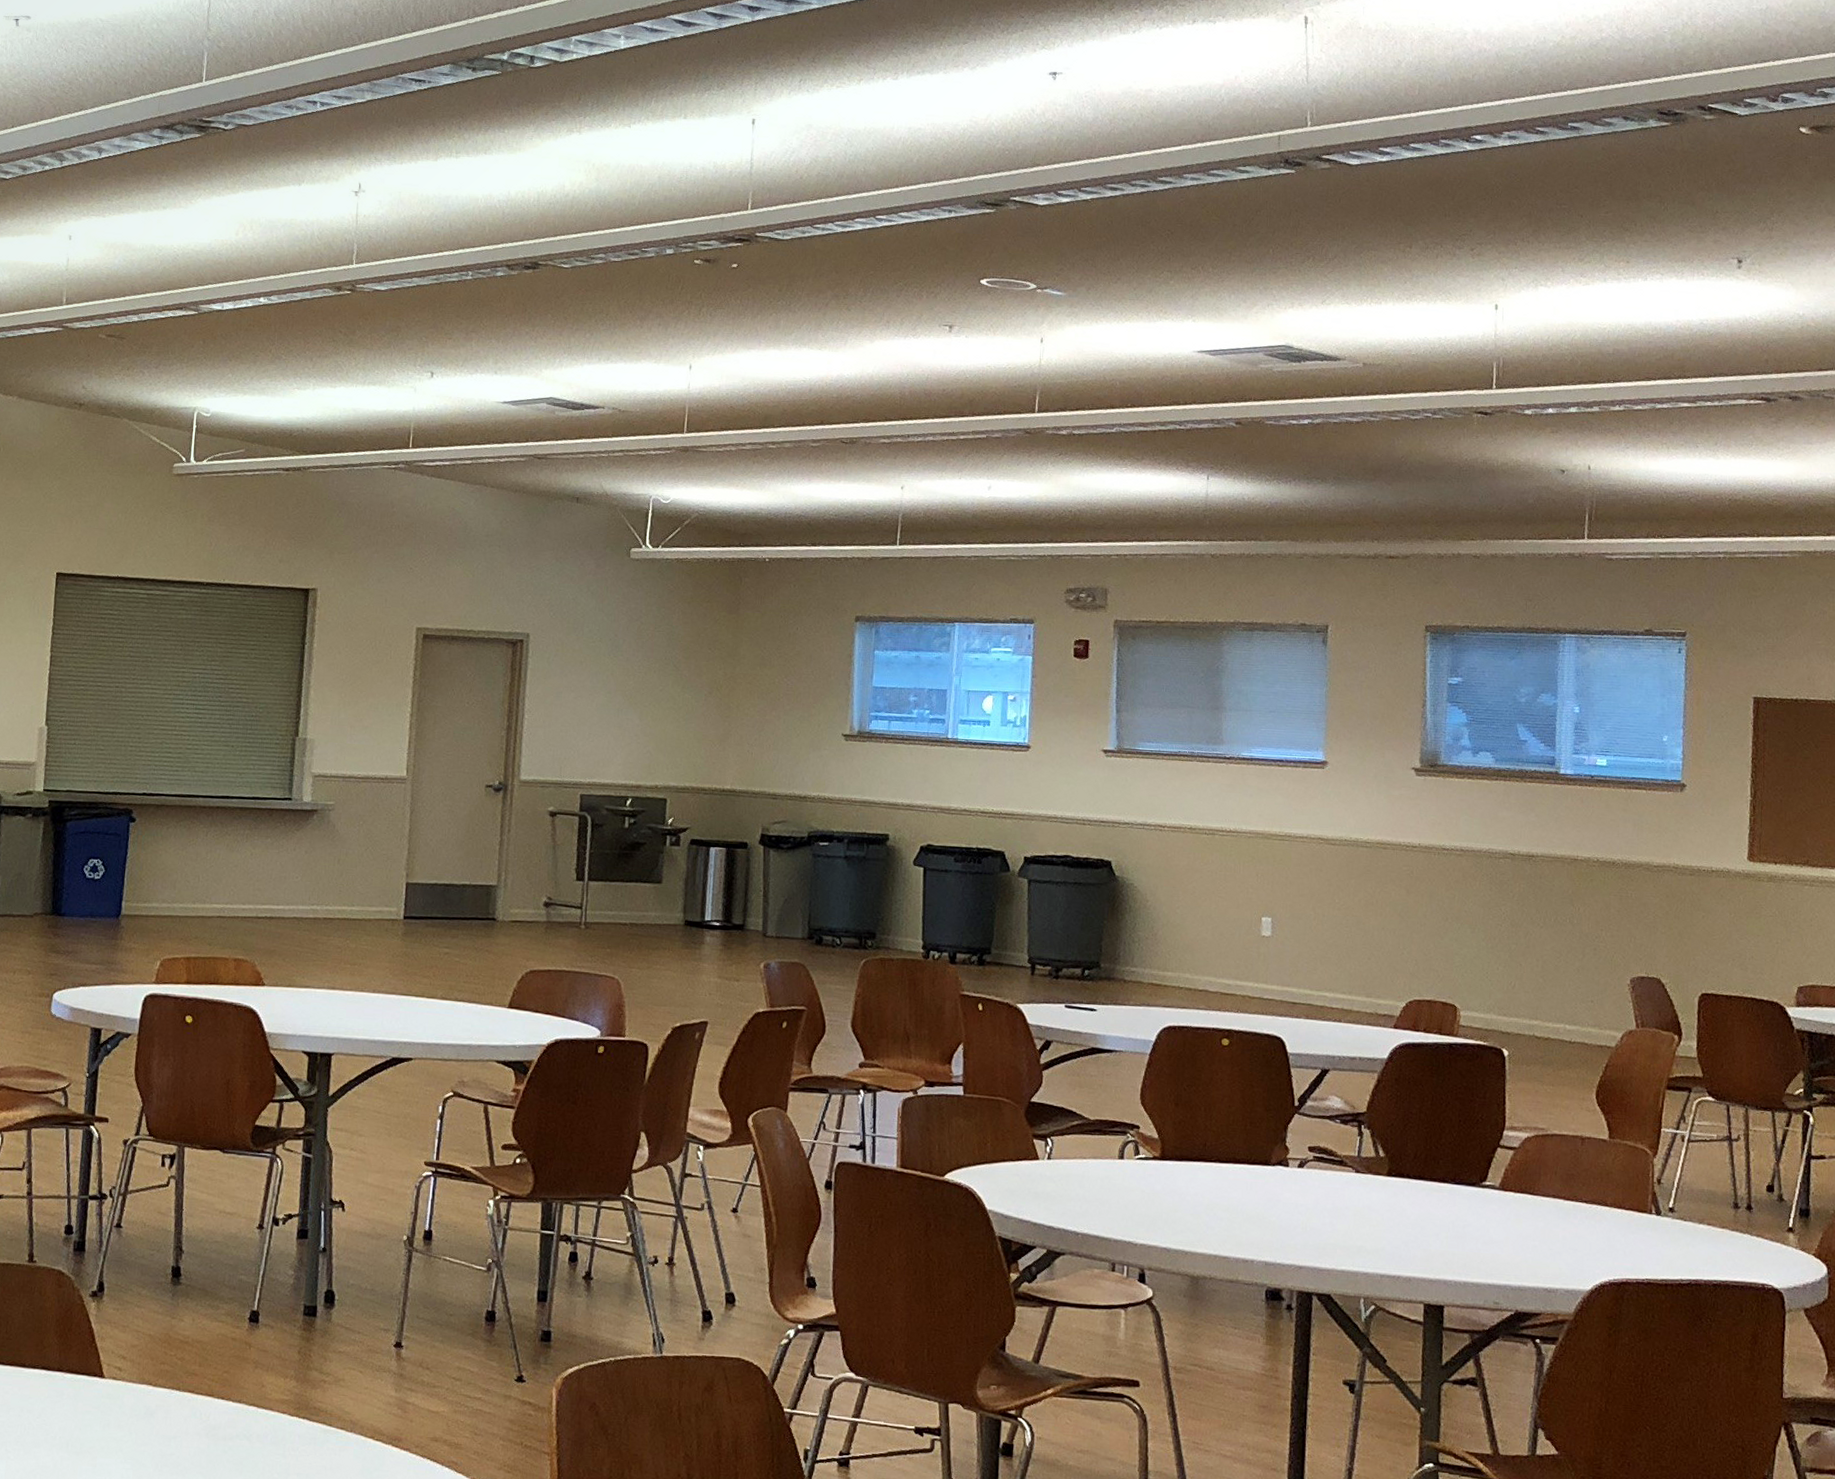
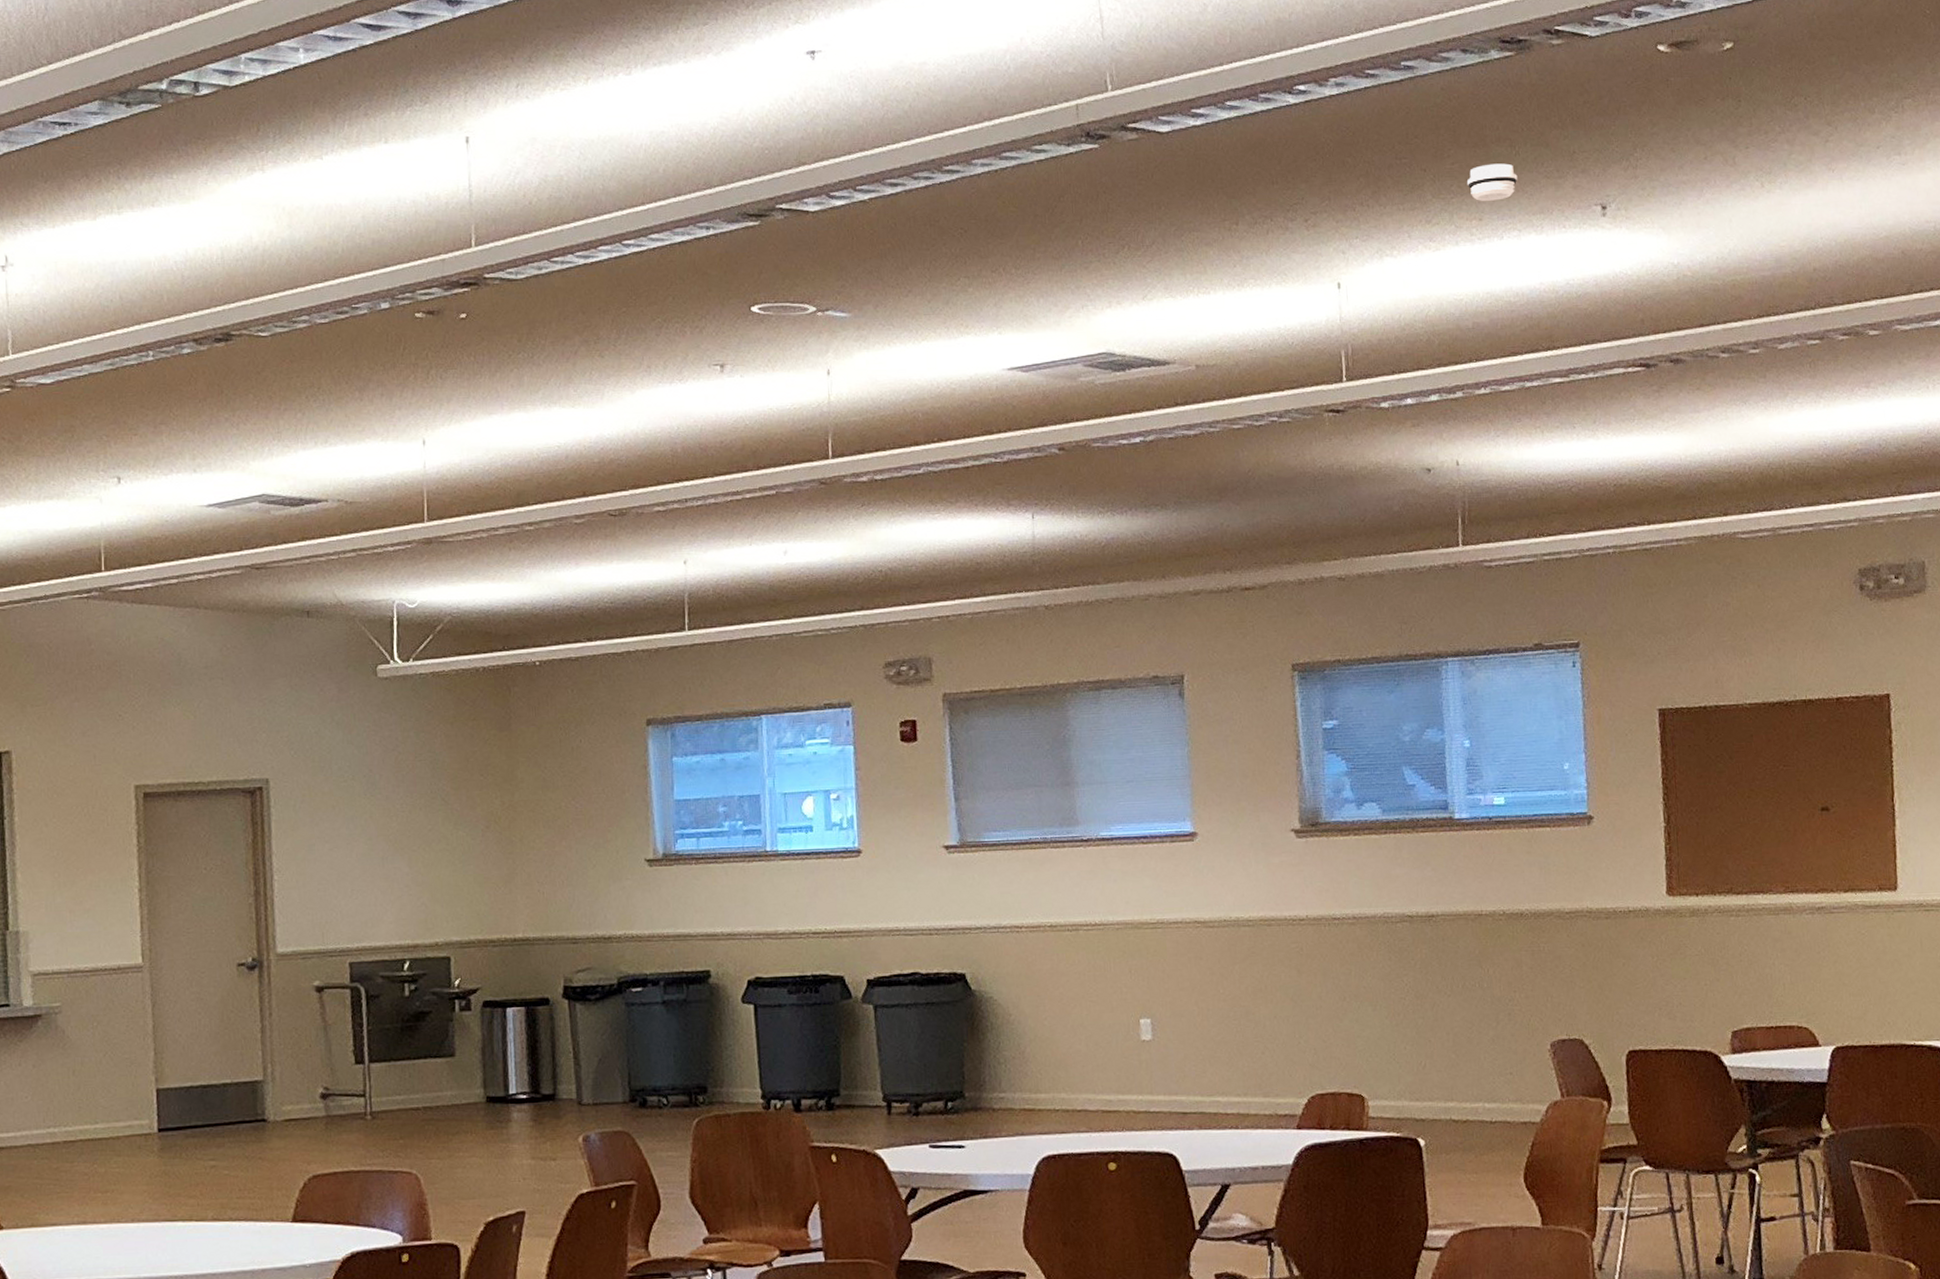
smoke detector: none [1619,215,1664,247] -> present [1467,163,1518,201]

